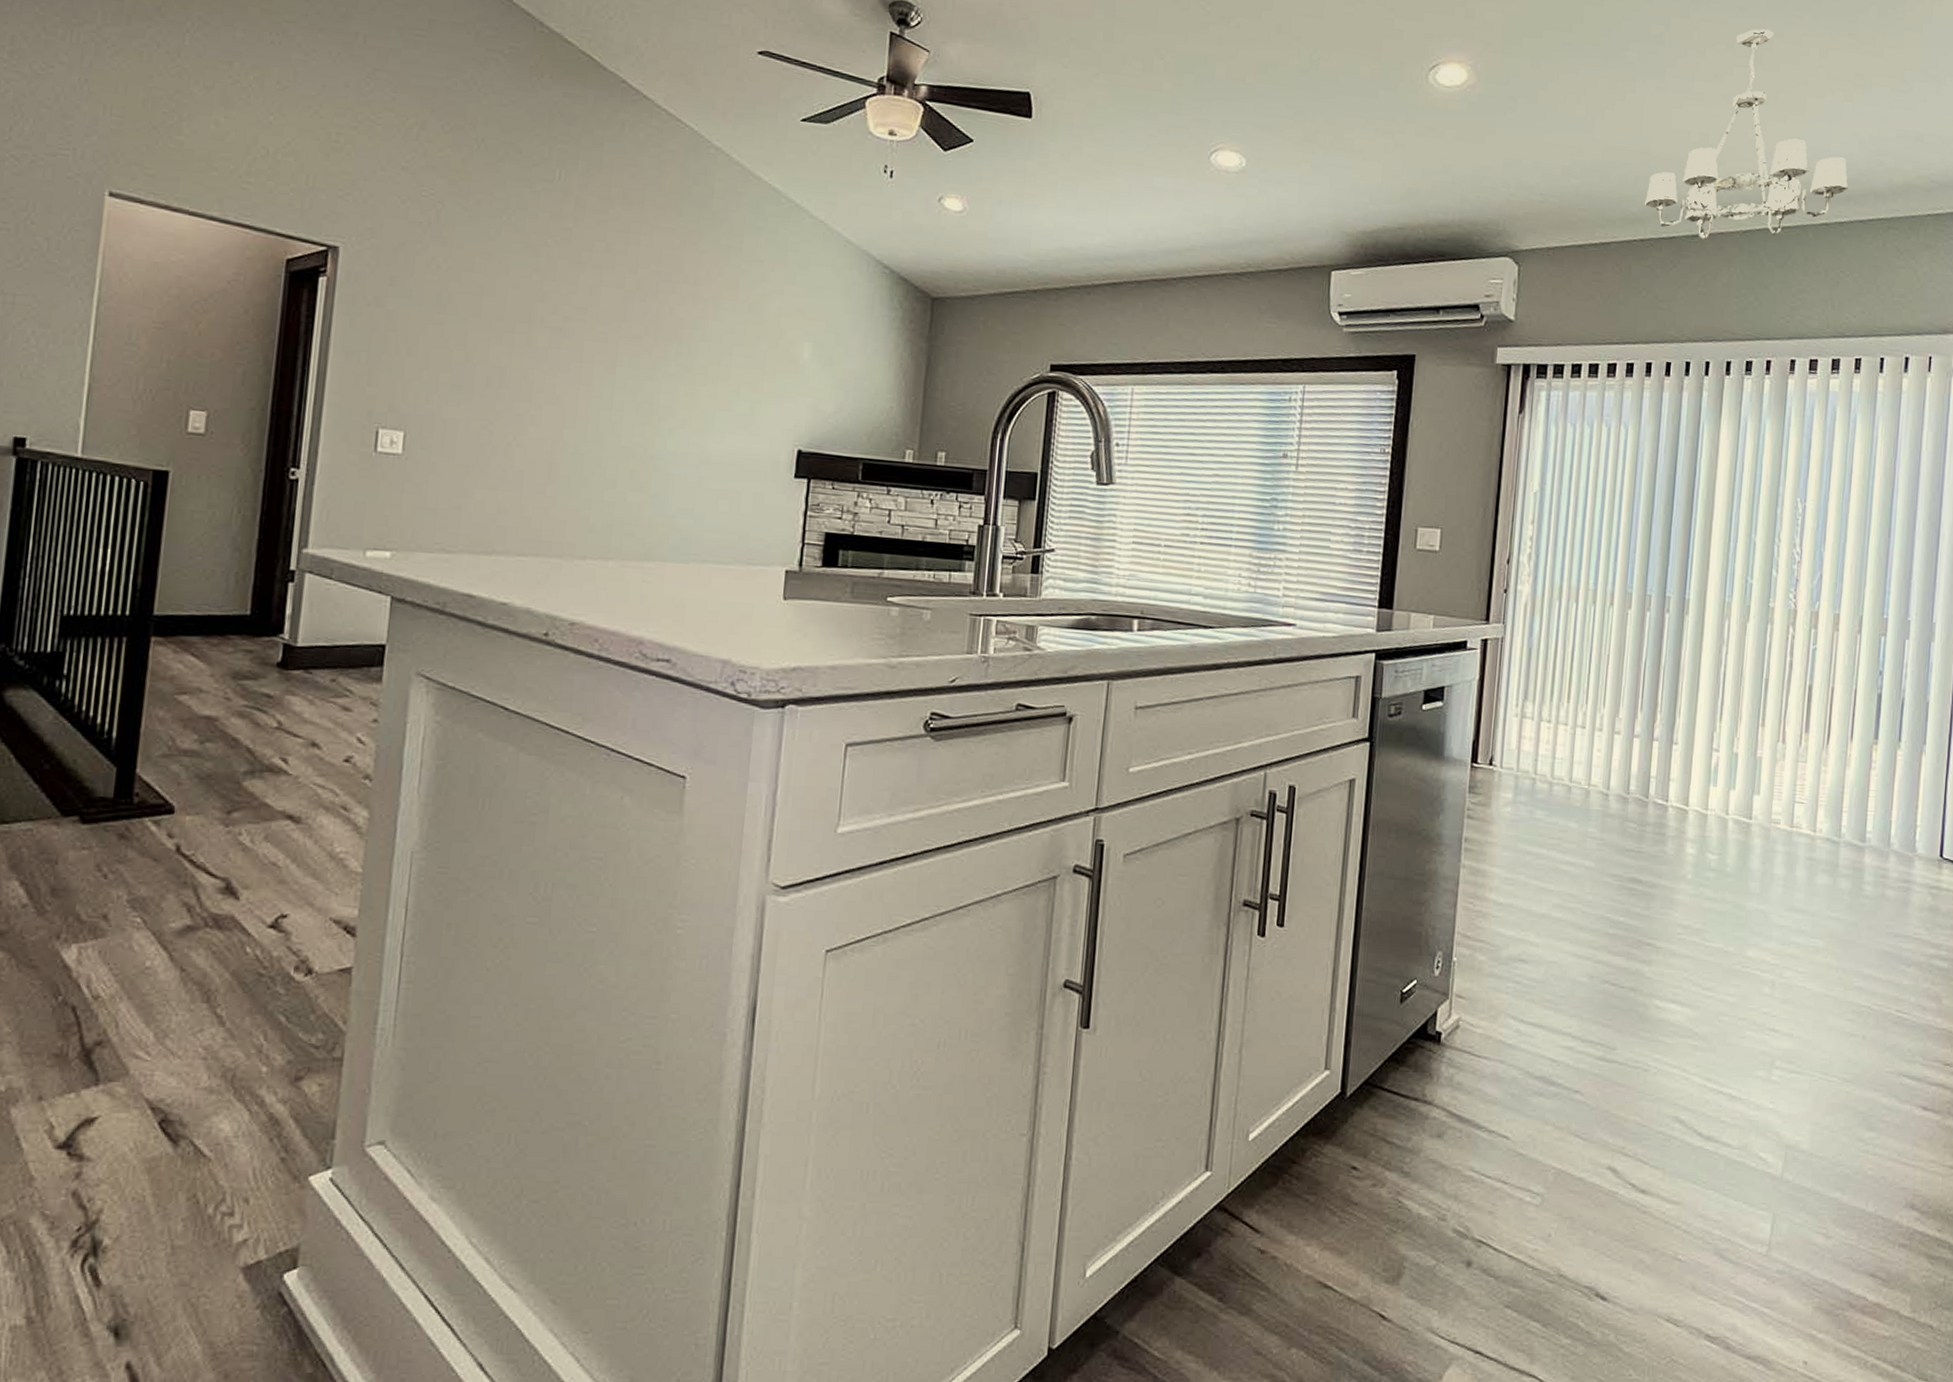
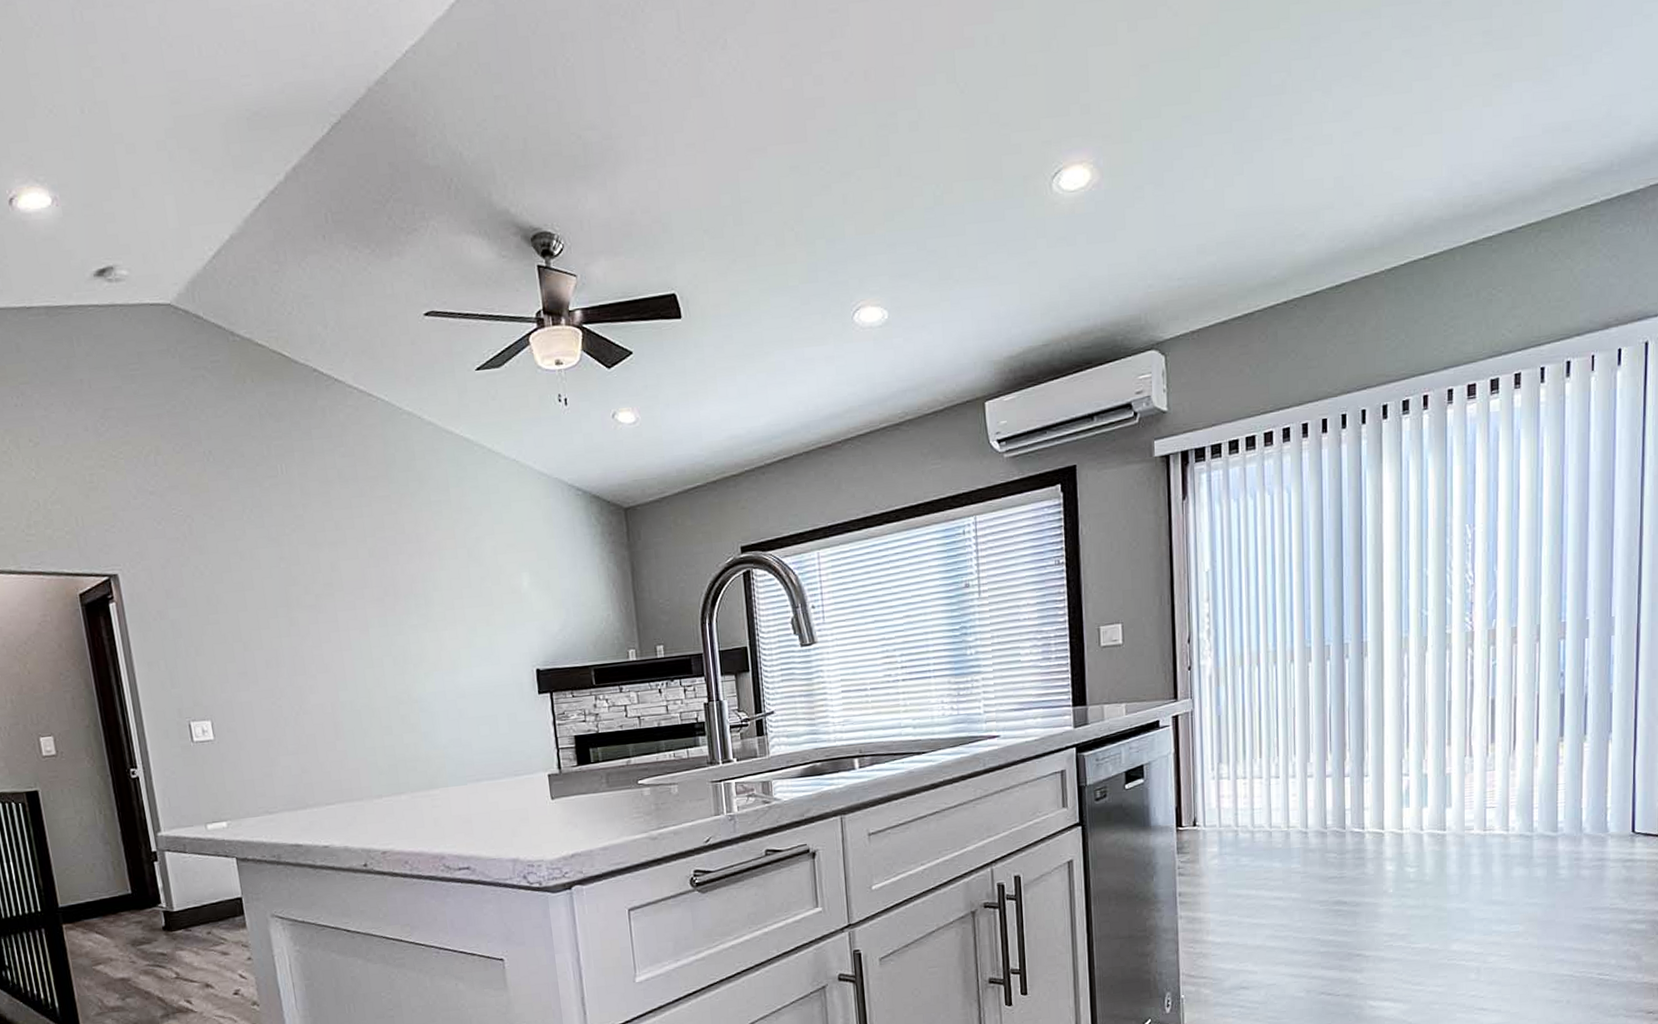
chandelier: present [1644,29,1849,239] -> none [1283,49,1495,287]

